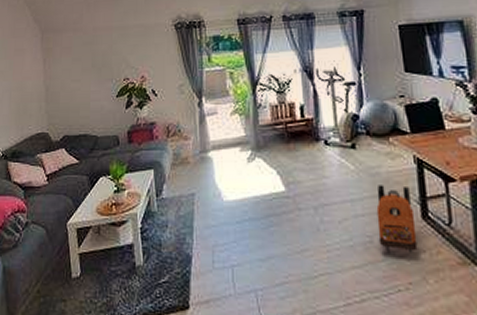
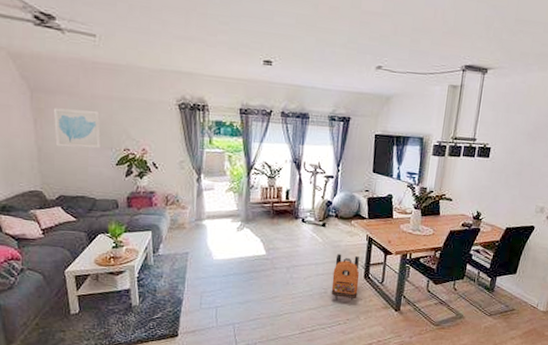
wall art: none [60,43,103,84] -> present [53,108,102,149]

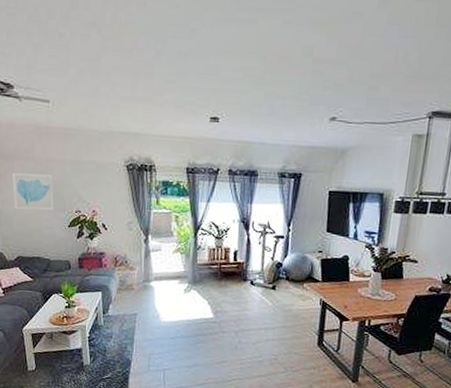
backpack: present [331,254,360,301] -> none [281,318,313,369]

